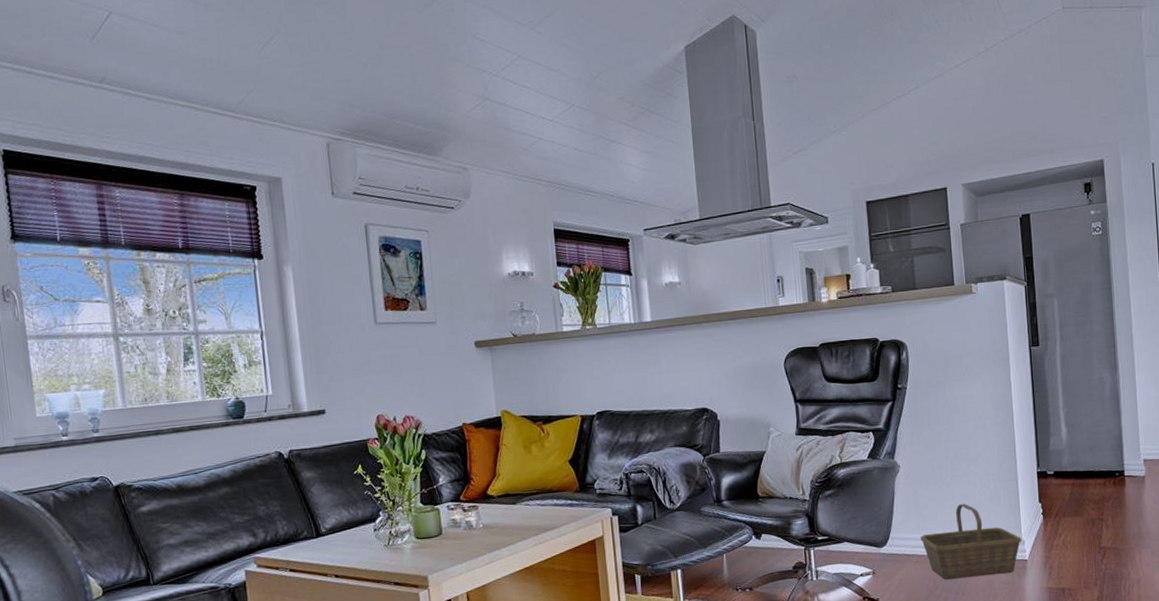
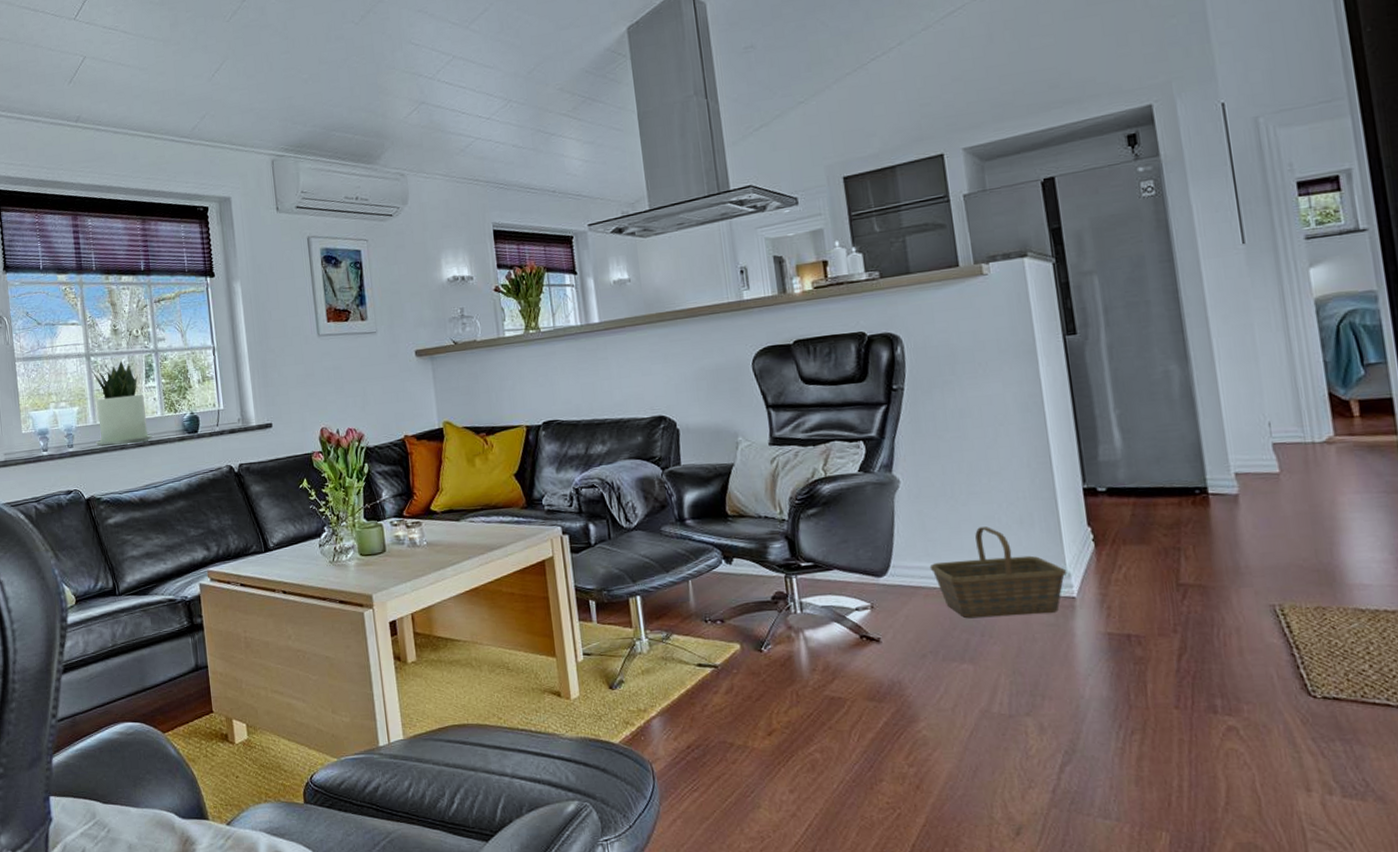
planter: none [119,342,193,432] -> present [90,361,153,447]

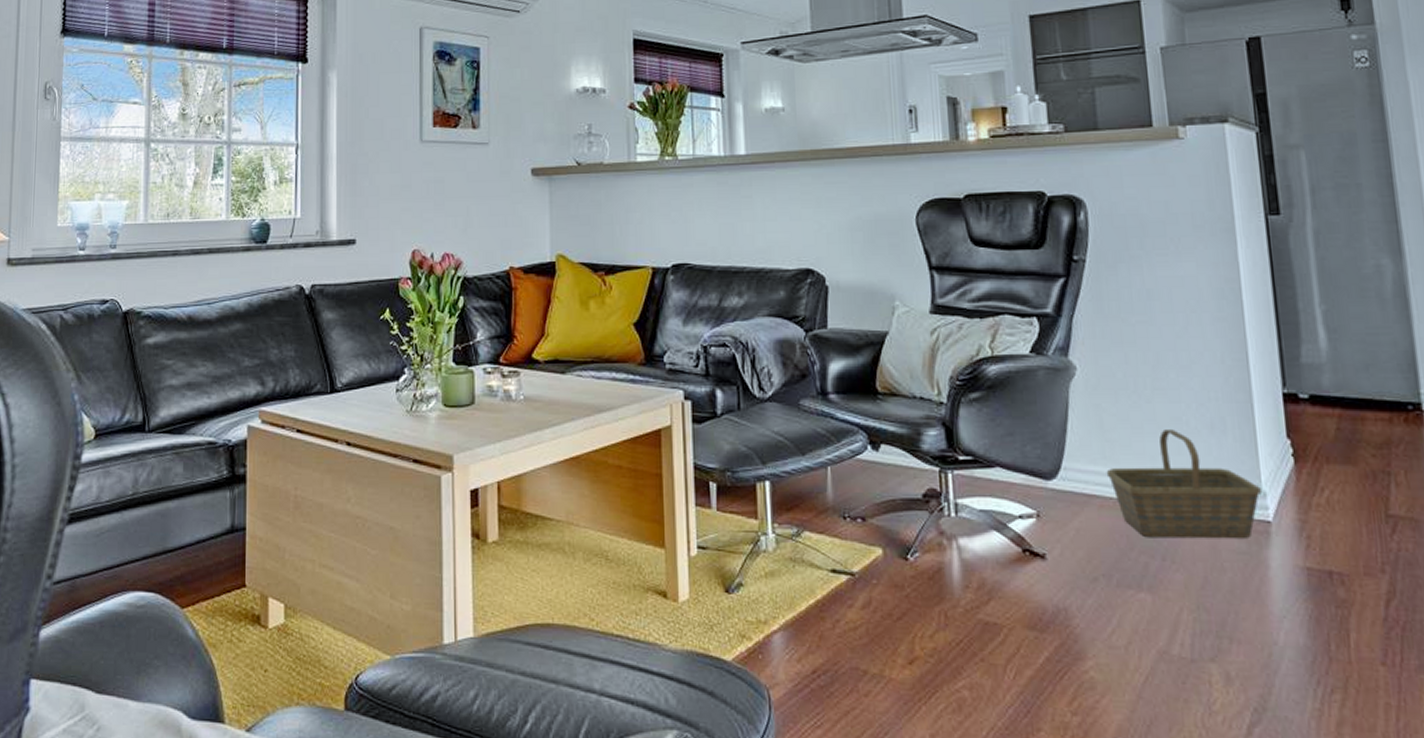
planter: present [90,361,153,447] -> none [143,151,213,251]

